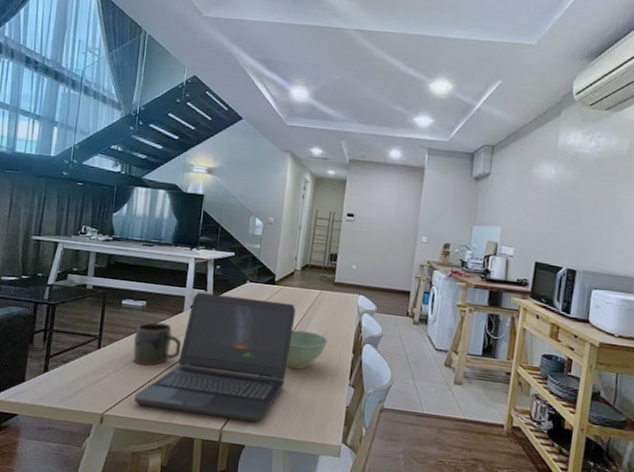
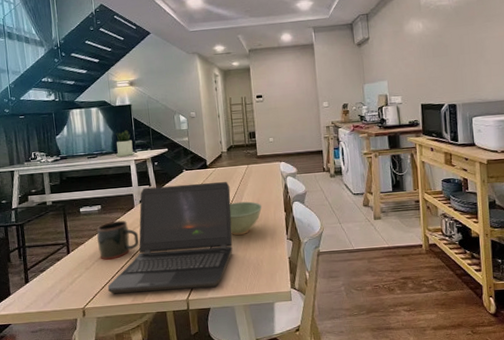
planter: none [175,222,197,253] -> present [116,130,135,158]

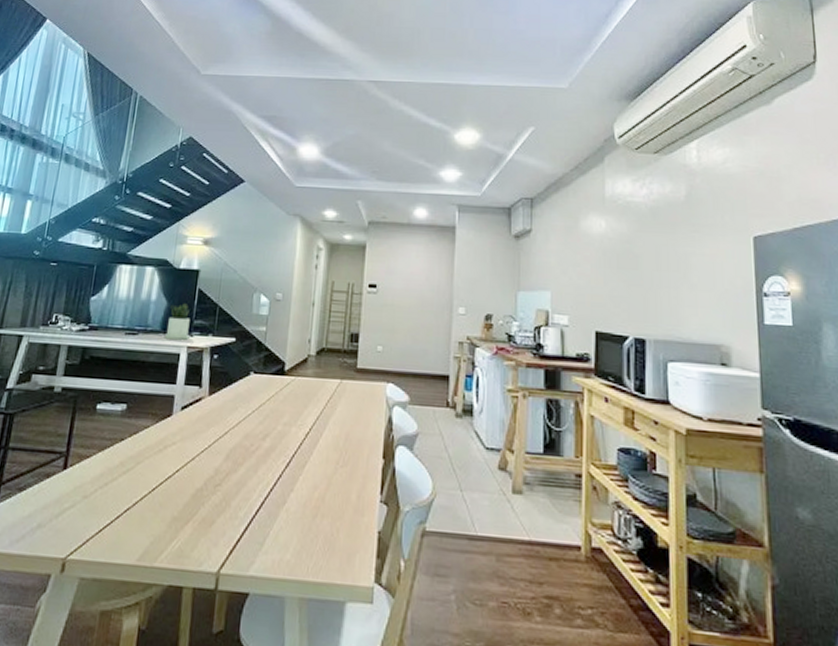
mug: present [97,220,139,260] -> none [107,430,170,489]
laptop computer: present [107,182,233,294] -> none [106,389,311,561]
bowl: present [229,201,262,236] -> none [301,432,351,485]

